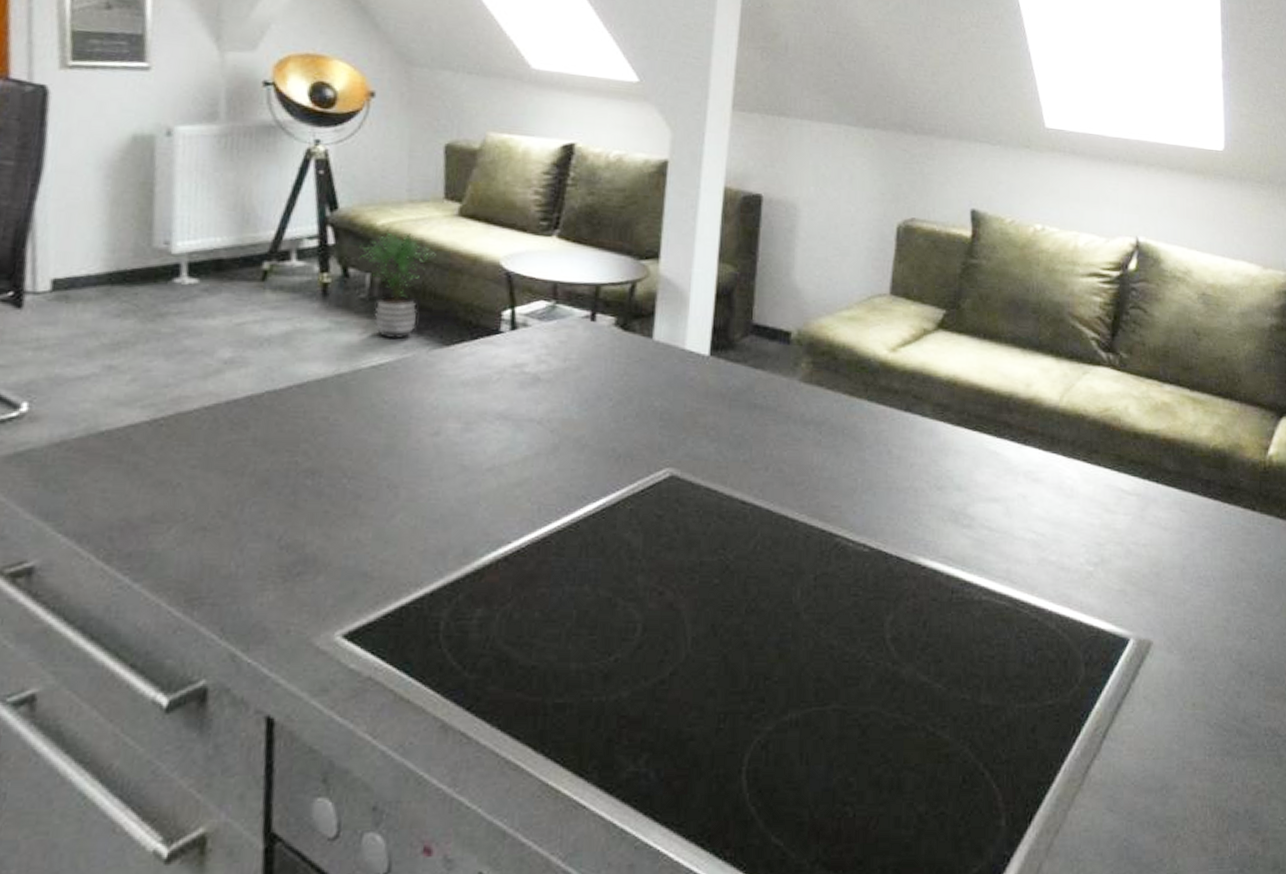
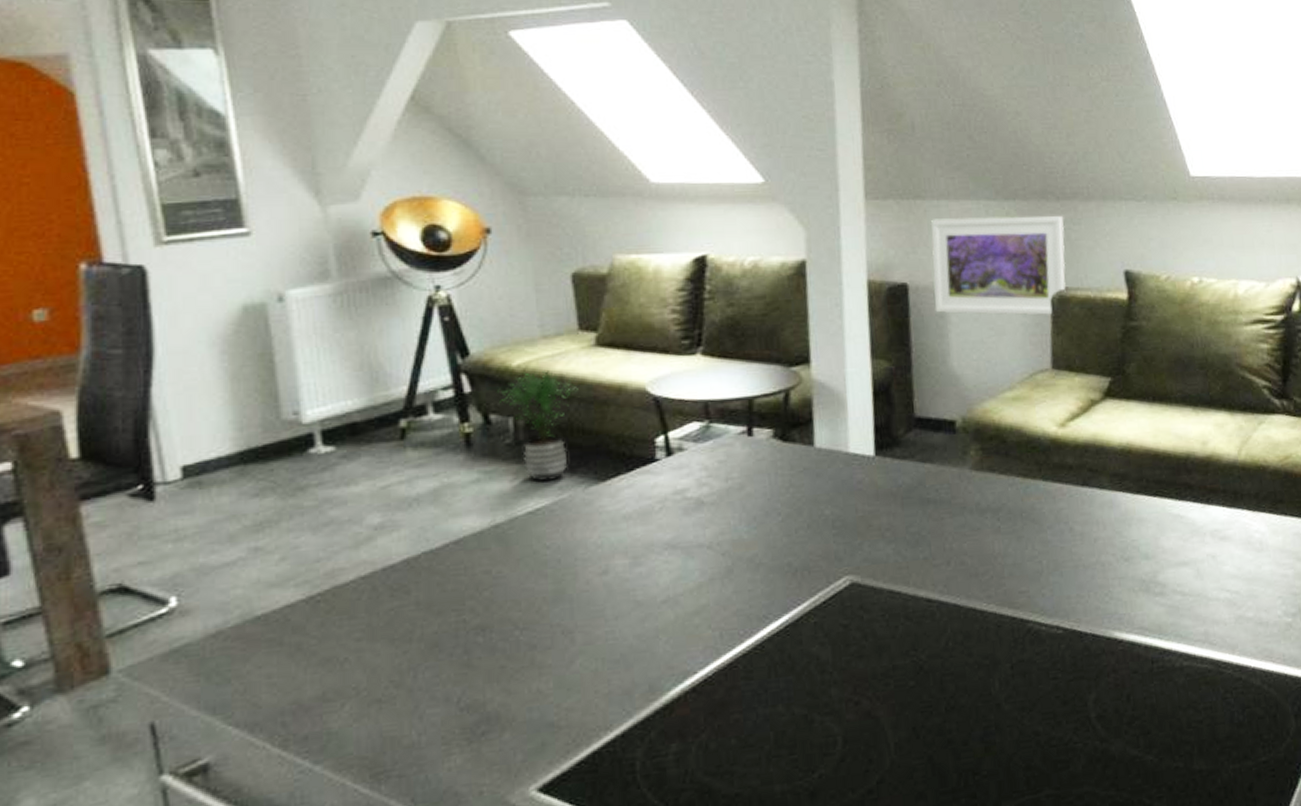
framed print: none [785,137,920,242] -> present [930,216,1066,315]

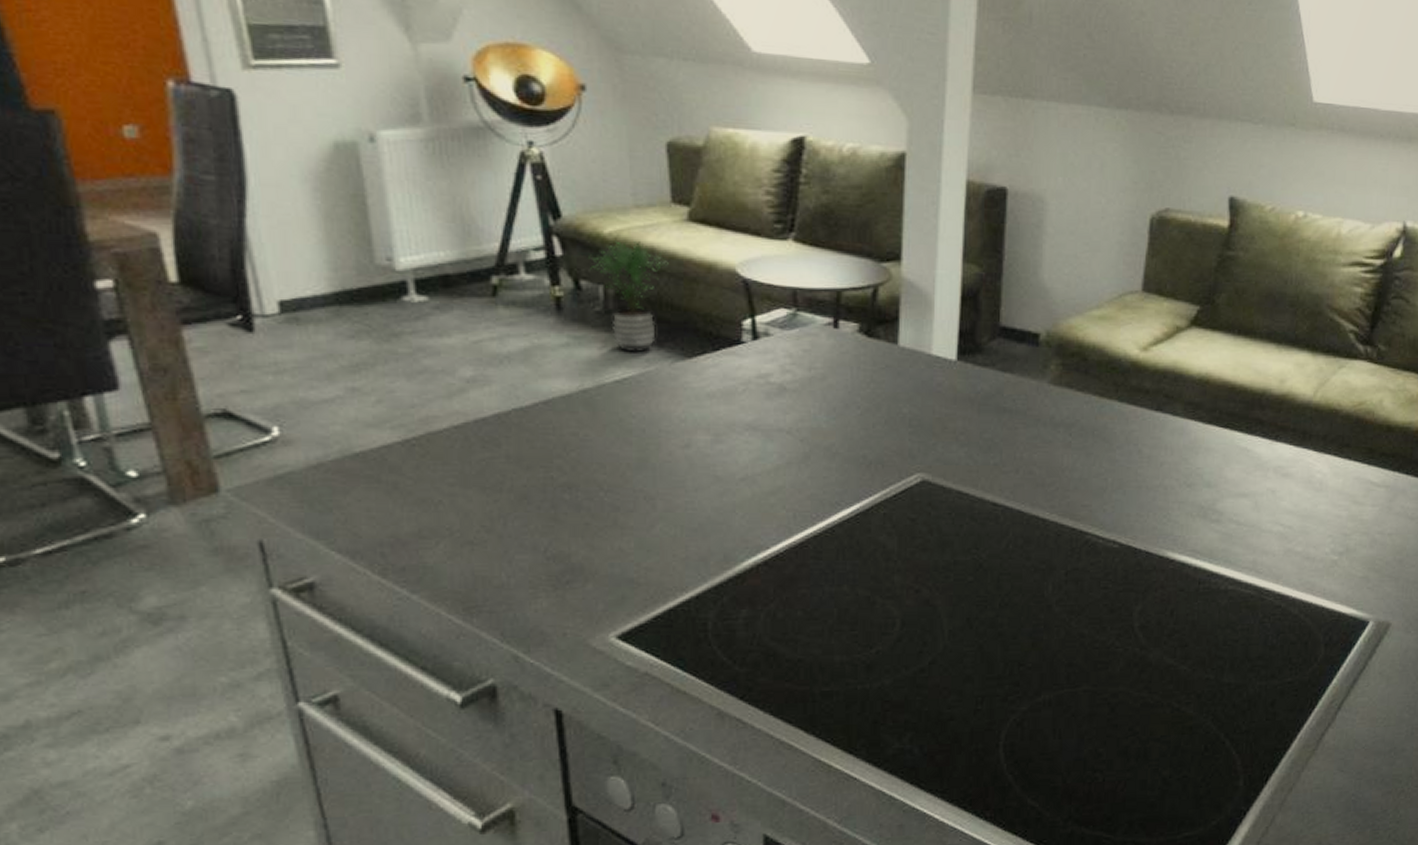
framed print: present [930,216,1066,315] -> none [1032,121,1176,235]

